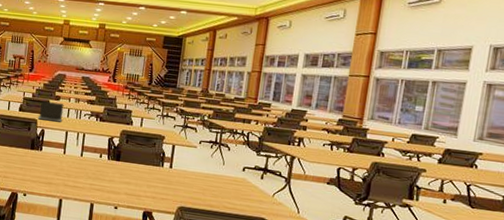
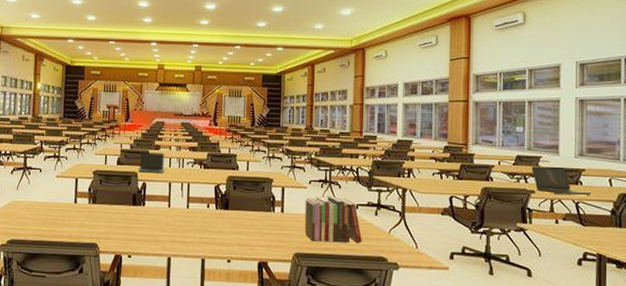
books: none [190,156,246,203] -> present [304,196,362,243]
laptop computer: none [425,146,486,179] -> present [531,166,592,195]

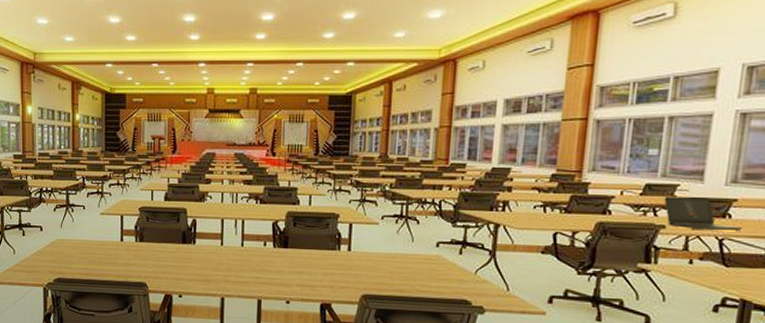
laptop: present [137,152,165,173] -> none [187,187,217,209]
books: present [304,196,362,243] -> none [374,233,442,285]

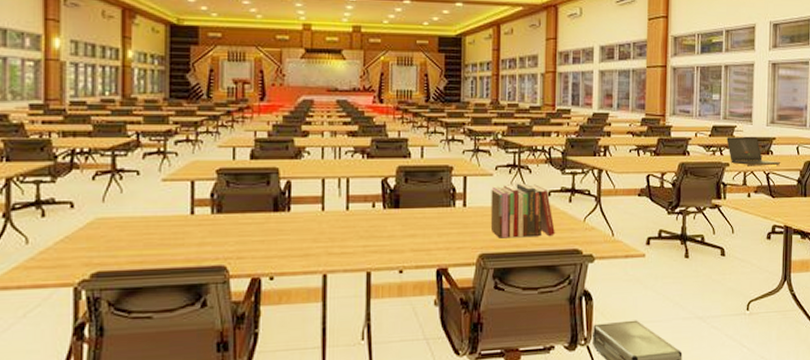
books: none [374,233,442,285] -> present [490,183,555,238]

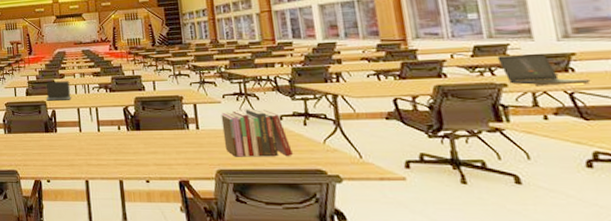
laptop: none [279,141,316,168] -> present [46,81,71,101]

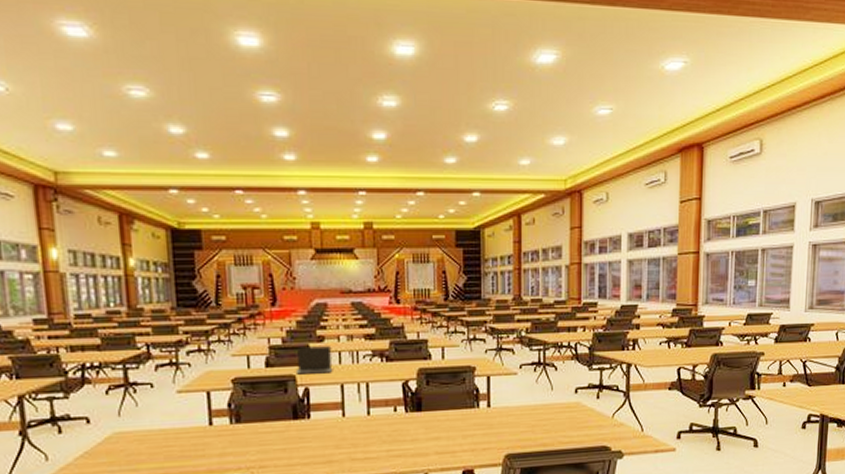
books: present [221,109,293,157] -> none [515,381,582,438]
laptop computer: present [497,54,591,86] -> none [762,324,819,355]

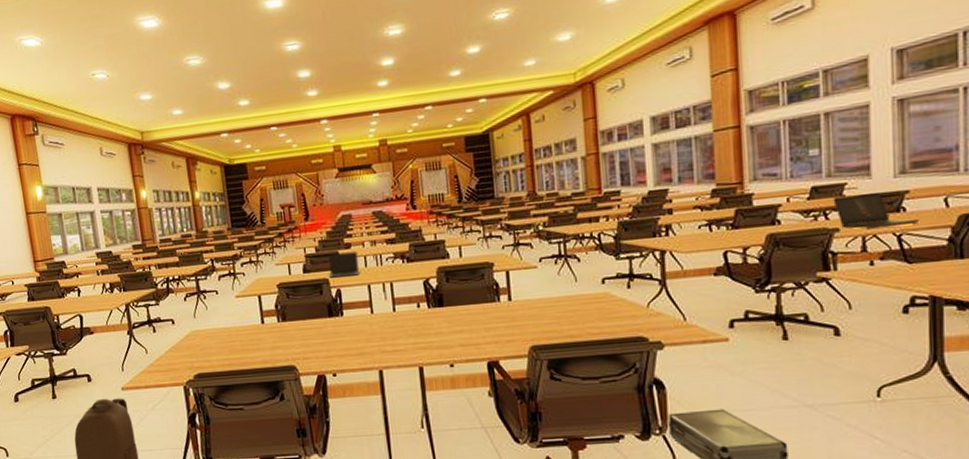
laptop computer: none [762,324,819,355] -> present [833,193,920,229]

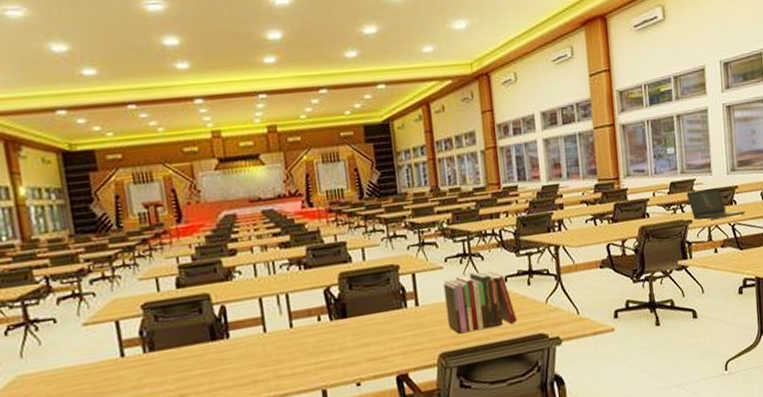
laptop: present [328,251,360,278] -> none [209,259,249,293]
books: none [536,272,614,330] -> present [443,271,517,334]

